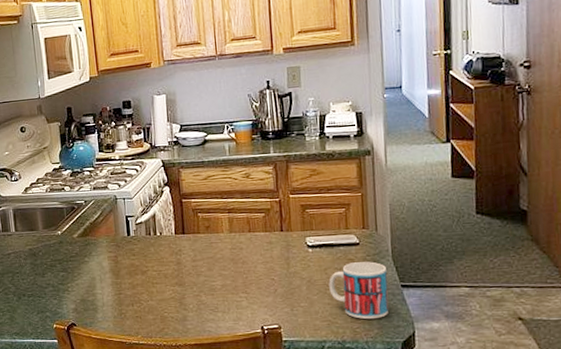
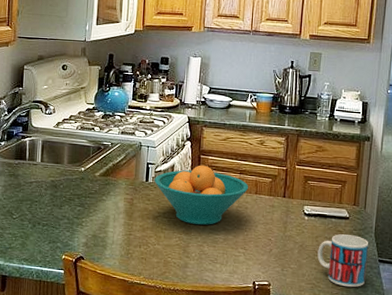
fruit bowl: none [136,209,241,275] -> present [154,165,249,225]

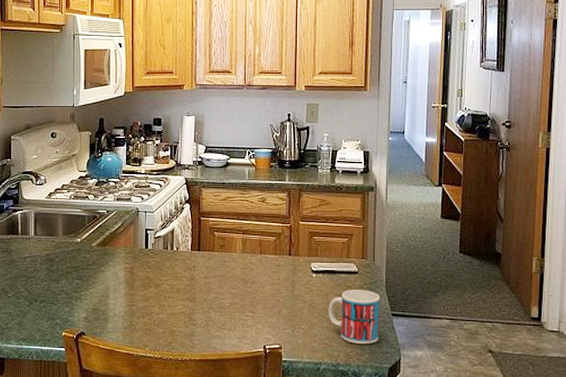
fruit bowl: present [154,165,249,225] -> none [154,227,253,291]

